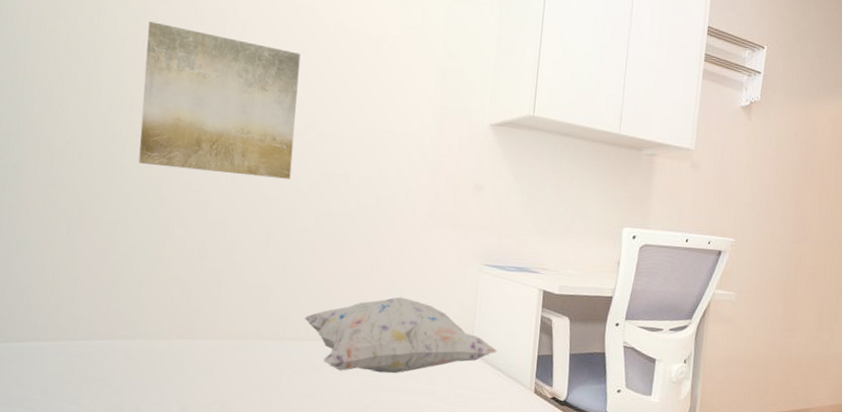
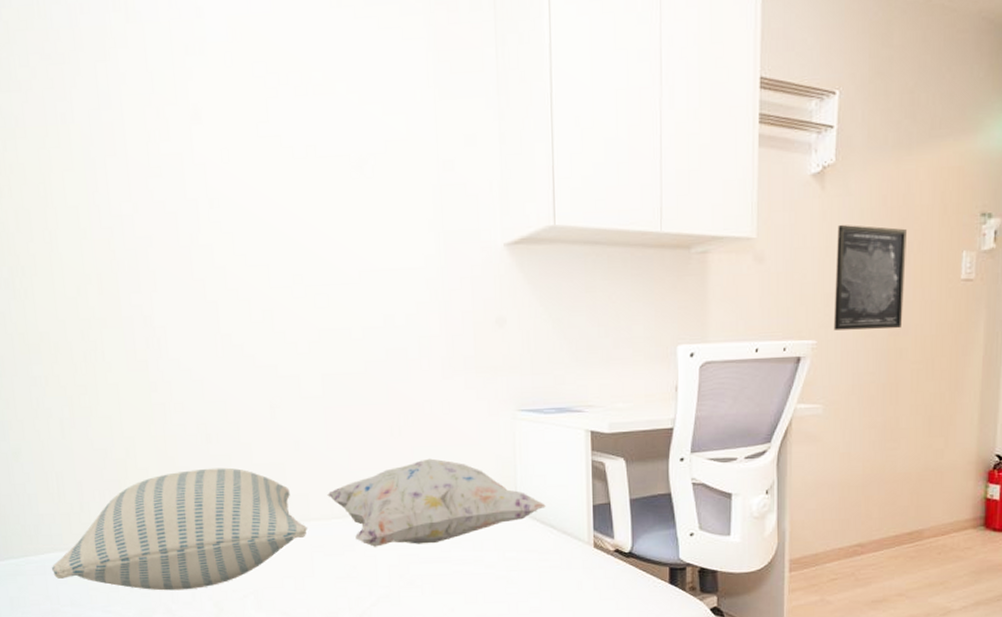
pillow: none [30,280,281,392] -> present [52,467,307,591]
wall art: present [138,21,301,179] -> none [99,182,286,348]
wall art: none [749,149,811,239] -> present [833,224,907,330]

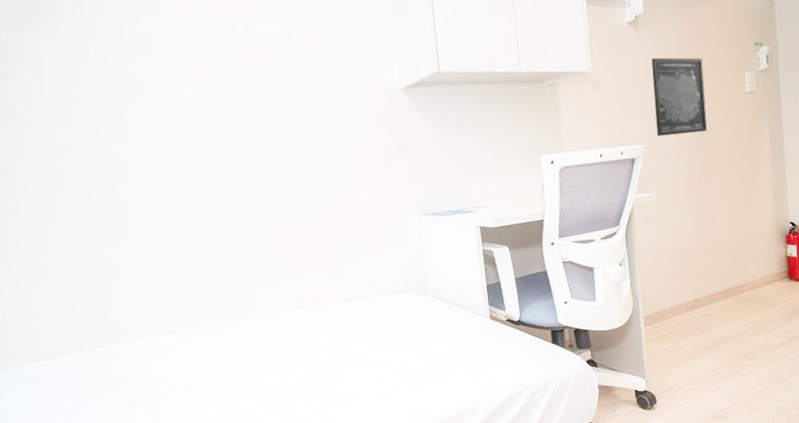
pillow: present [52,467,307,591] -> none [49,277,260,384]
decorative pillow: present [327,458,546,547] -> none [275,257,450,333]

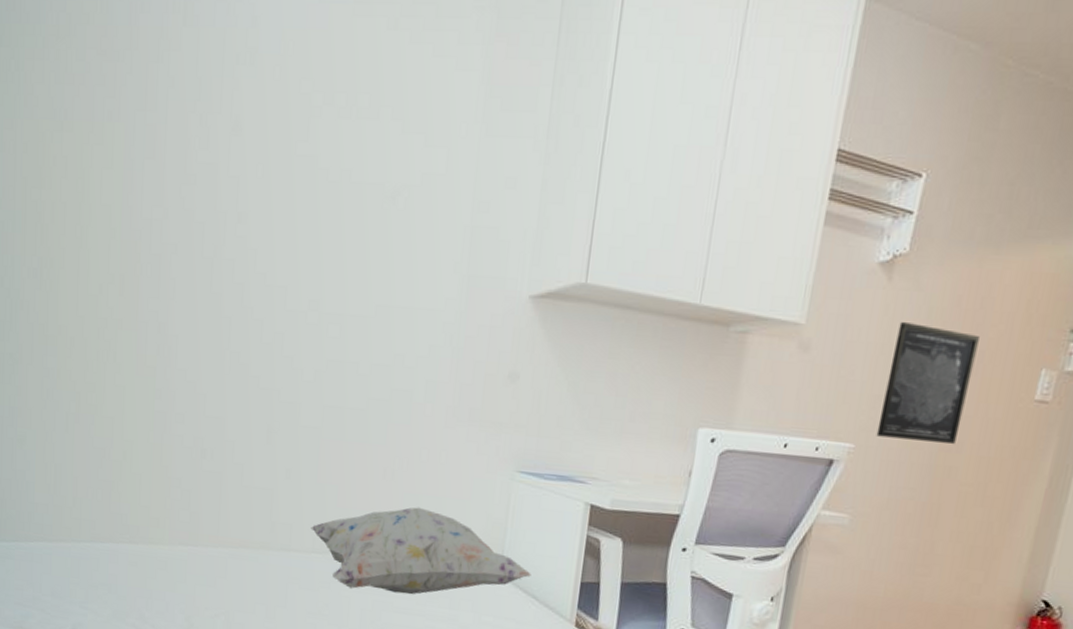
decorative pillow: none [275,257,450,333] -> present [311,507,531,595]

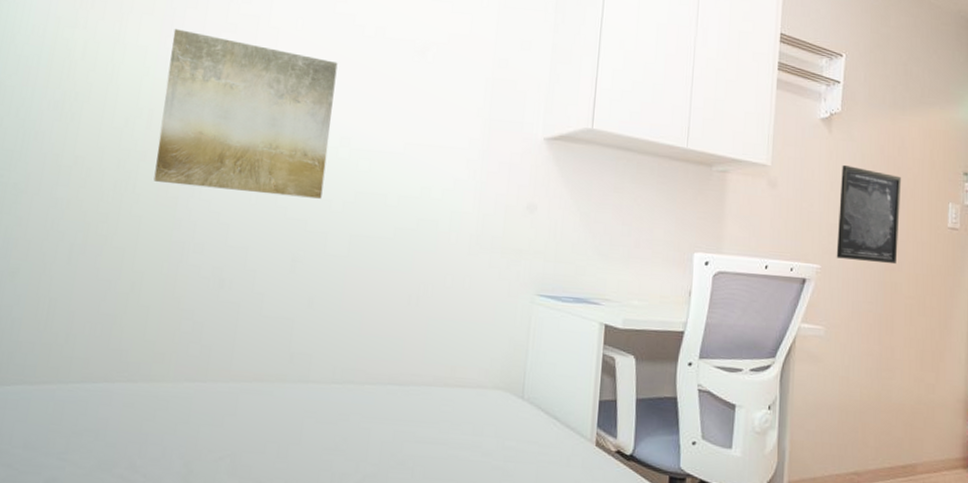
wall art: none [132,184,302,368] -> present [153,29,338,199]
decorative pillow: present [311,507,531,595] -> none [331,332,552,423]

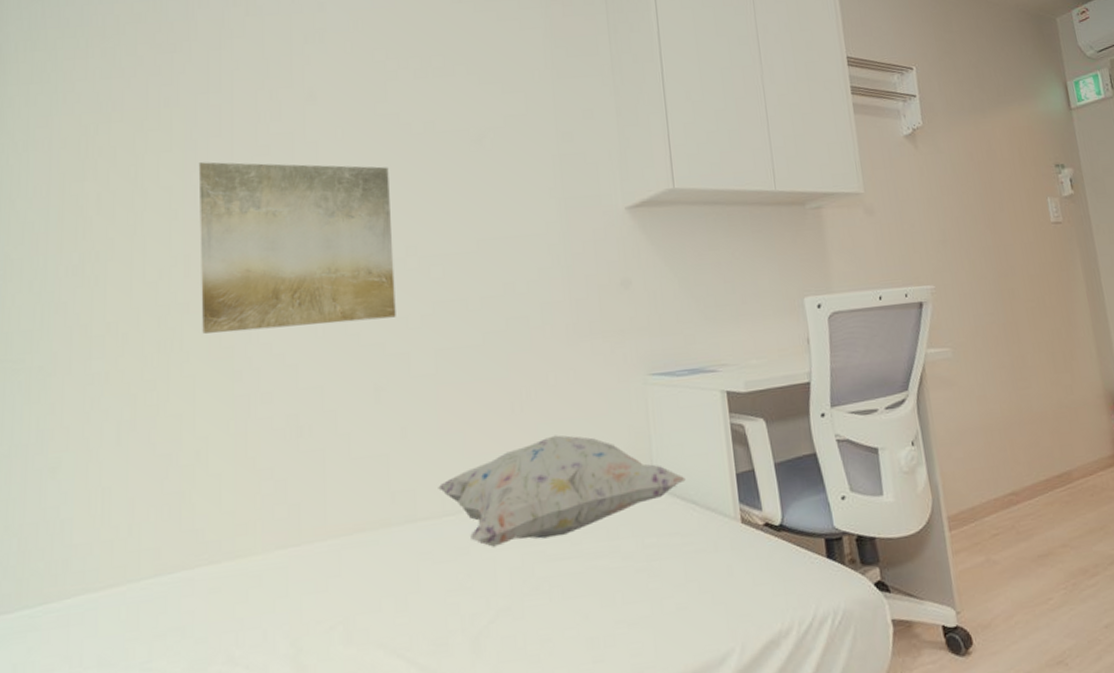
decorative pillow: none [331,332,552,423] -> present [438,435,686,547]
wall art: present [836,164,901,265] -> none [935,178,1009,275]

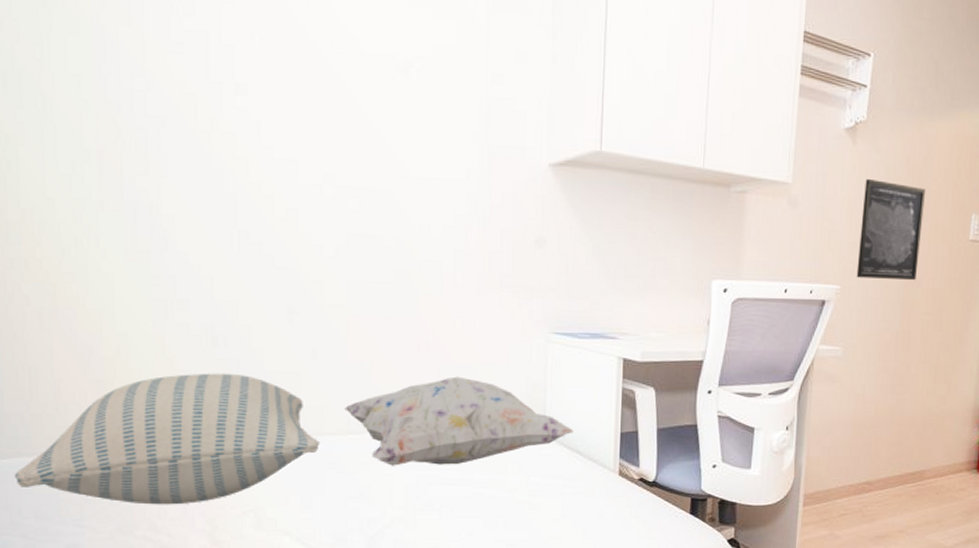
pillow: none [79,465,413,633] -> present [15,373,319,505]
wall art: present [198,162,396,334] -> none [108,52,311,244]
wall art: none [935,178,1009,275] -> present [856,178,925,281]

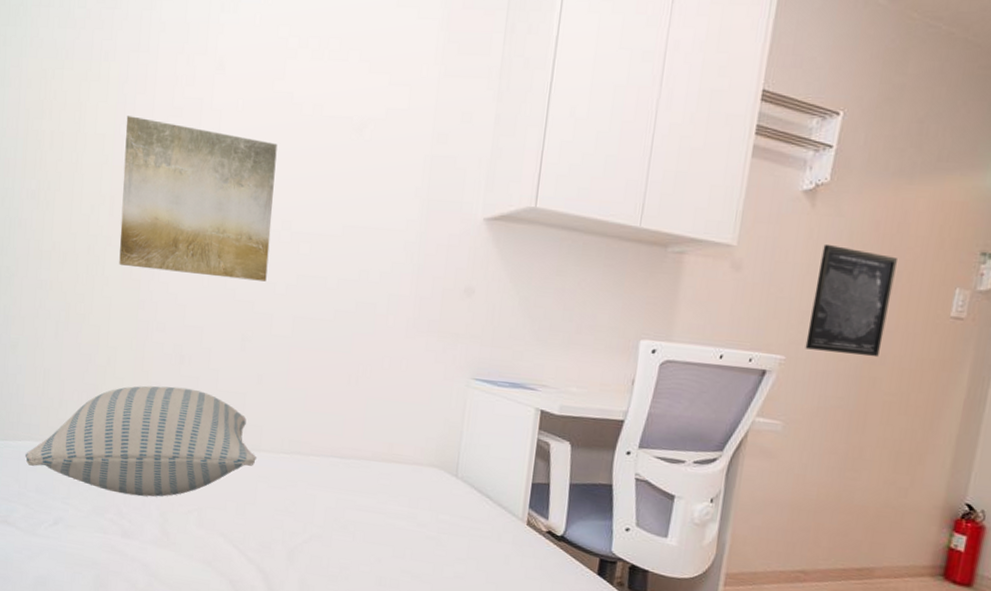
wall art: none [108,52,311,244] -> present [119,116,278,282]
decorative pillow: present [344,376,574,466] -> none [280,411,486,494]

